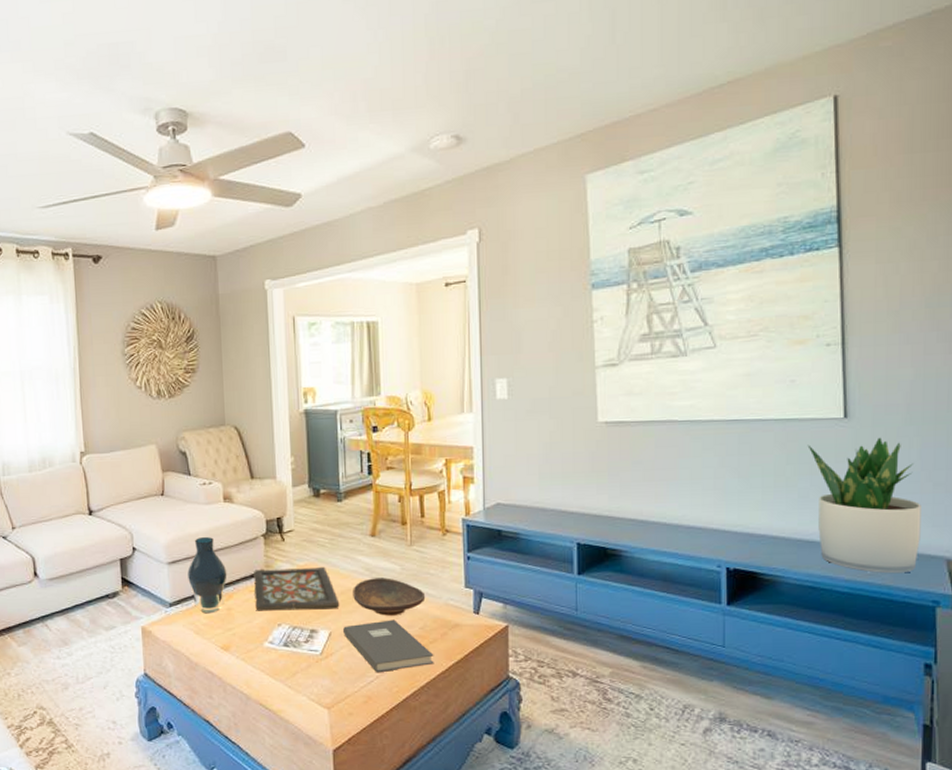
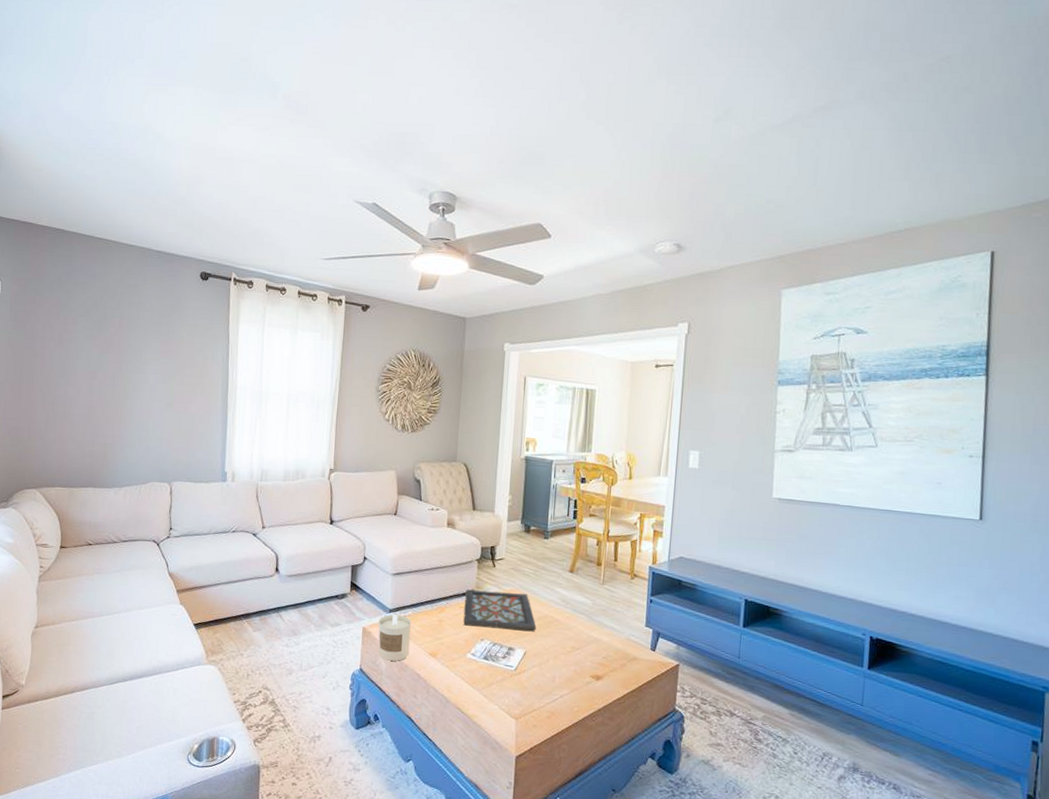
candle: none [159,608,198,662] -> present [378,614,412,662]
vase: present [187,536,227,614] -> none [408,554,443,623]
book: present [342,619,434,673] -> none [536,646,613,693]
decorative bowl: present [353,578,426,616] -> none [548,608,611,644]
planter: present [807,437,921,574] -> none [947,539,1039,660]

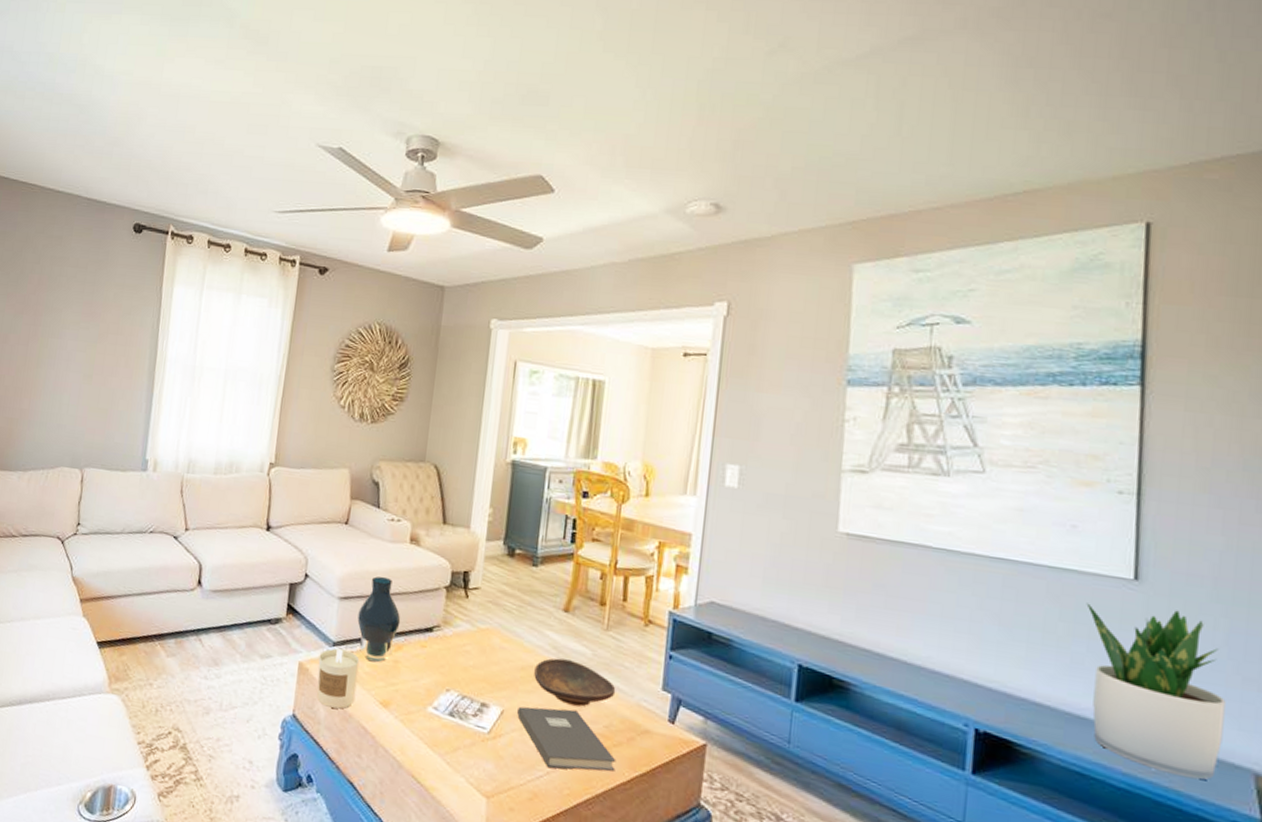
vase: none [408,554,443,623] -> present [357,576,401,663]
decorative tray: present [463,589,536,631] -> none [424,623,518,684]
book: none [536,646,613,693] -> present [516,706,617,772]
decorative bowl: none [548,608,611,644] -> present [534,658,616,707]
planter: none [947,539,1039,660] -> present [1086,603,1226,781]

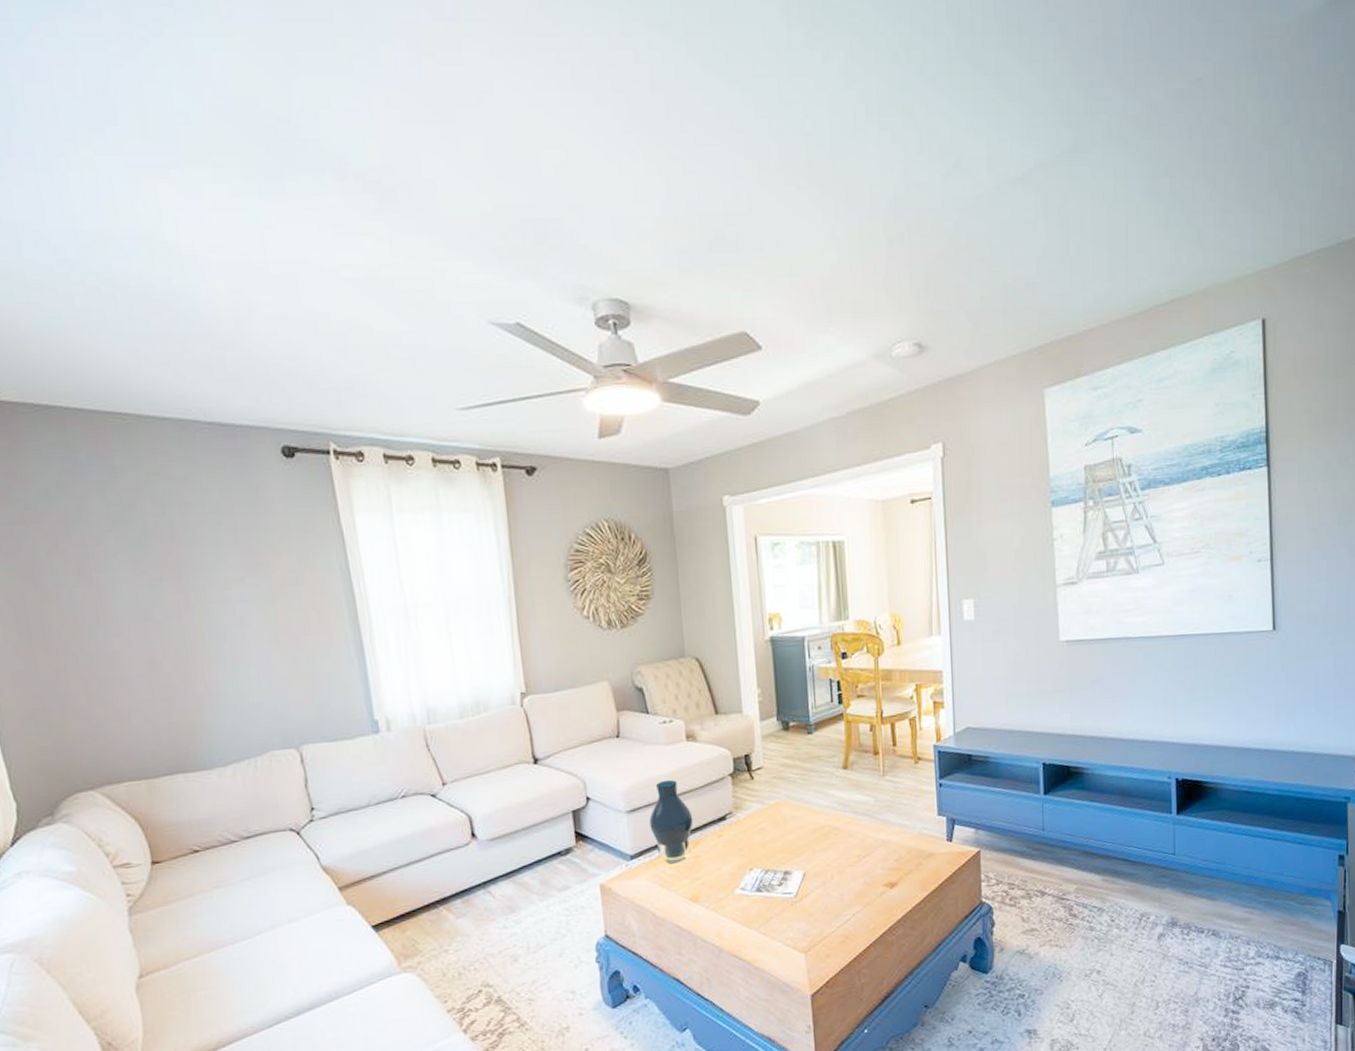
candle: present [316,648,360,709] -> none [619,859,665,919]
book: present [516,706,617,772] -> none [817,854,910,911]
decorative bowl: present [534,658,616,707] -> none [826,811,900,851]
planter: present [1086,603,1226,781] -> none [1243,647,1336,775]

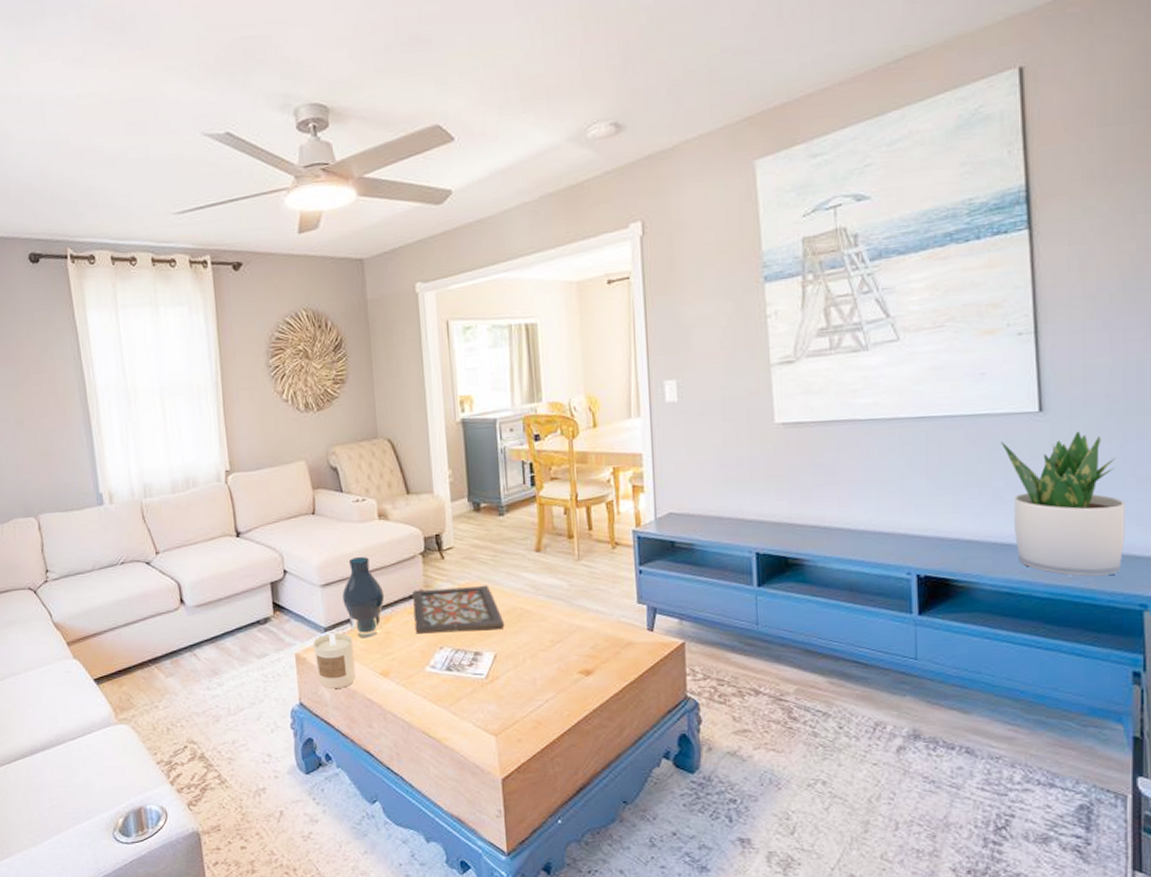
candle: none [619,859,665,919] -> present [313,633,356,690]
decorative tray: none [722,803,814,857] -> present [412,585,505,634]
planter: none [1243,647,1336,775] -> present [1000,431,1125,577]

